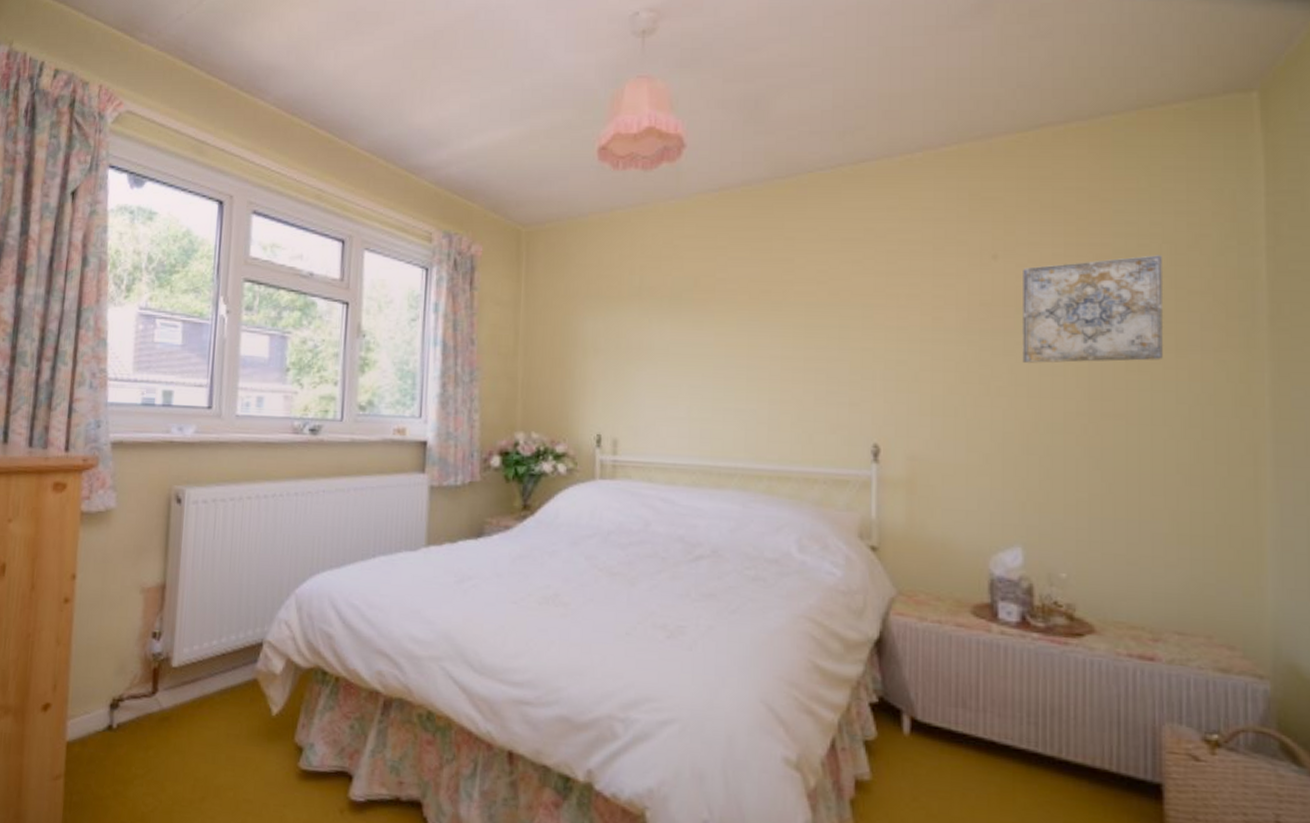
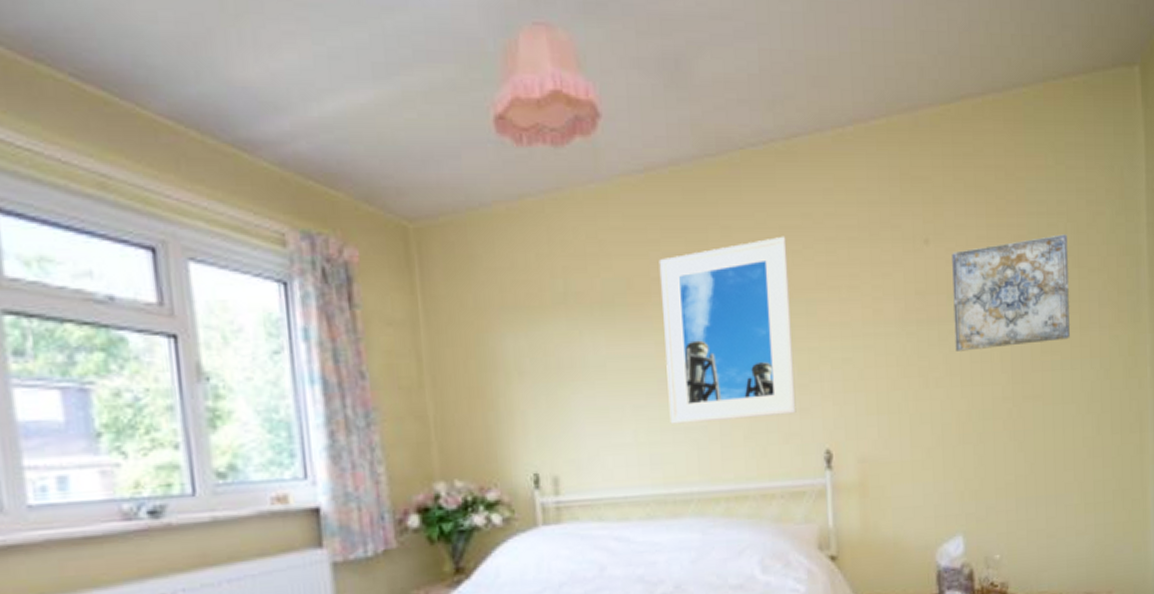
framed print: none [722,247,847,407] -> present [659,236,796,424]

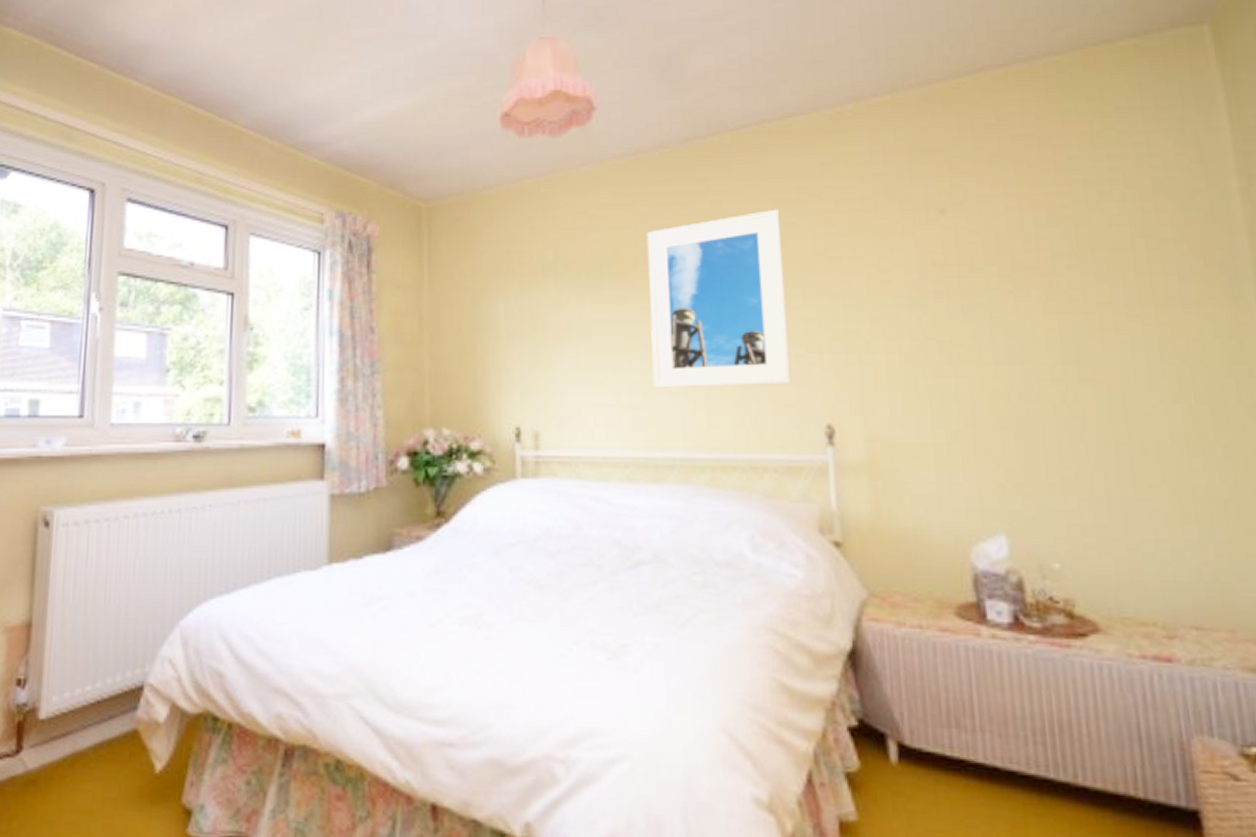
wall art: present [952,234,1070,351] -> none [975,202,1140,326]

